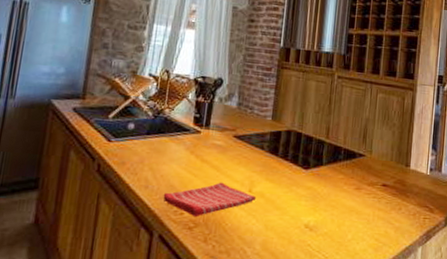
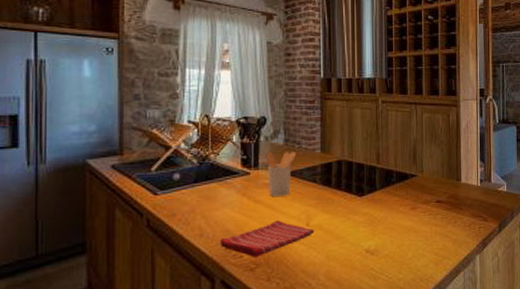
utensil holder: none [216,112,248,159] -> present [266,151,297,196]

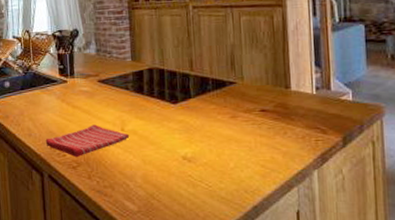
utensil holder: present [266,151,297,196] -> none [80,61,109,102]

